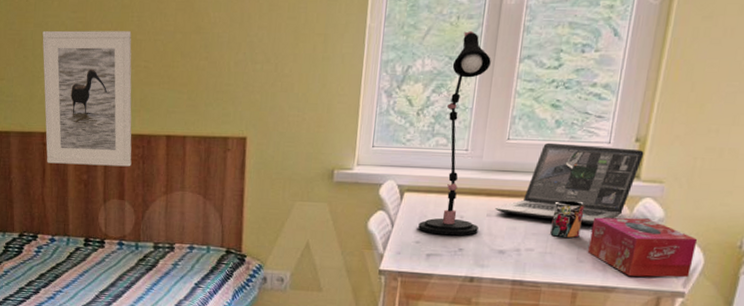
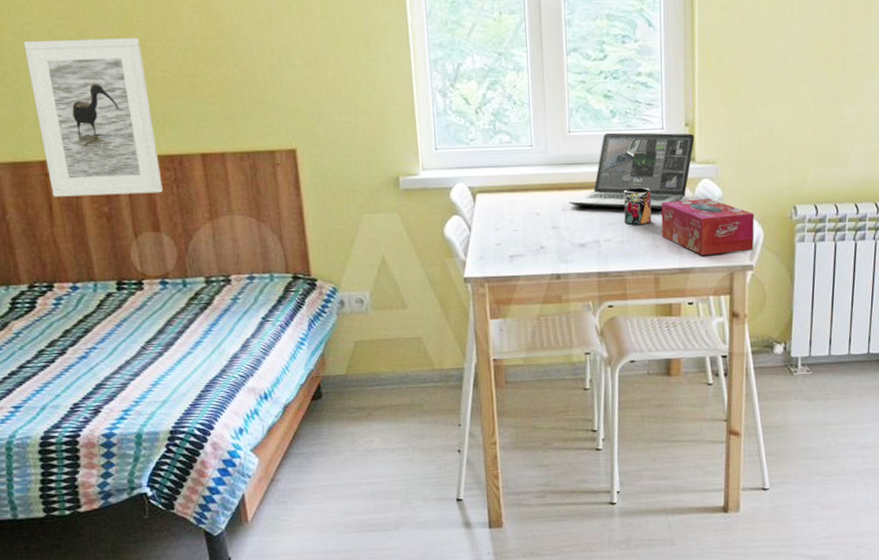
desk lamp: present [418,31,491,236] -> none [496,26,556,235]

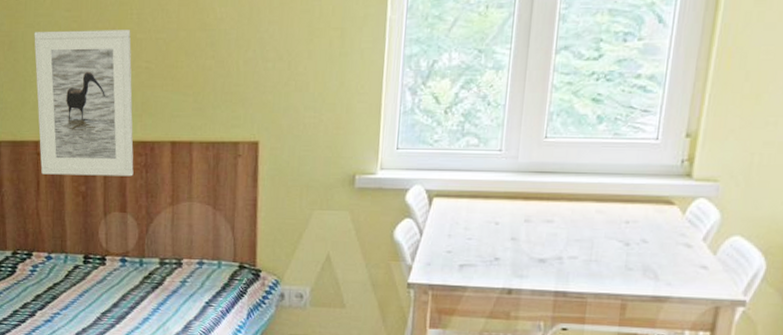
laptop: present [569,132,695,210] -> none [533,140,696,229]
mug: present [623,187,652,225] -> none [595,202,633,244]
tissue box: present [661,198,755,255] -> none [636,220,758,285]

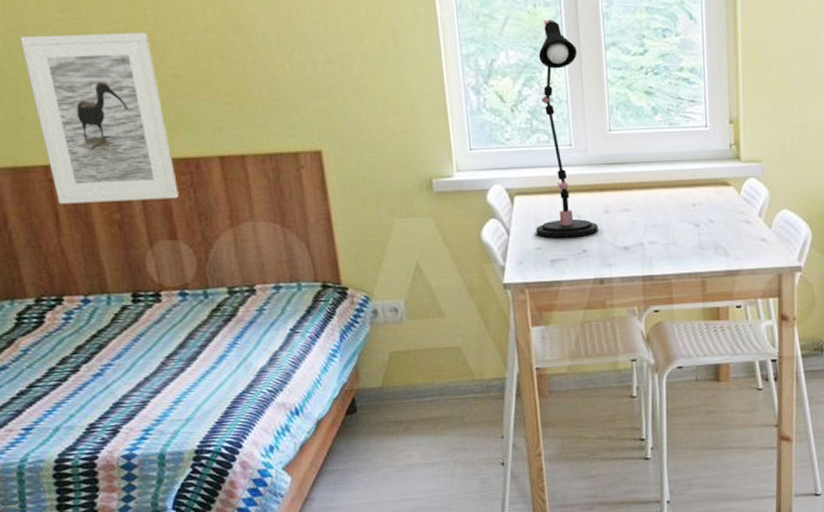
desk lamp: none [449,21,524,244] -> present [536,19,598,238]

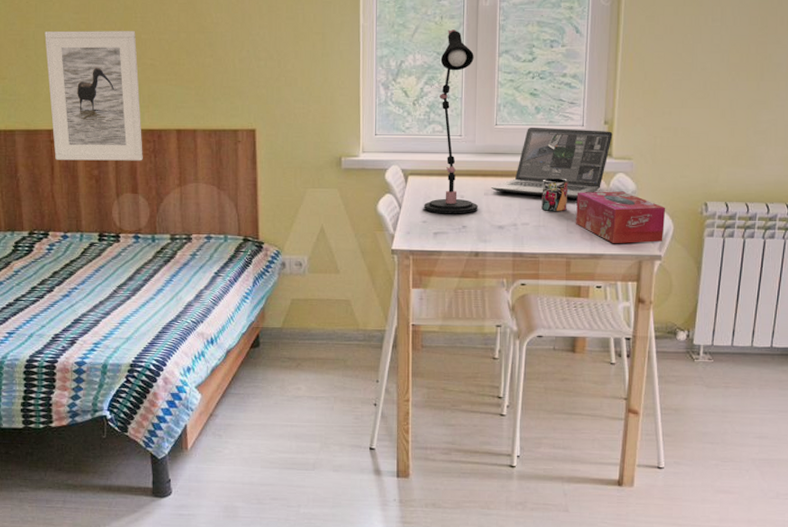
laptop: none [611,130,740,210] -> present [491,127,613,199]
mug: none [667,187,697,226] -> present [541,178,569,211]
tissue box: none [706,198,803,257] -> present [575,191,666,243]

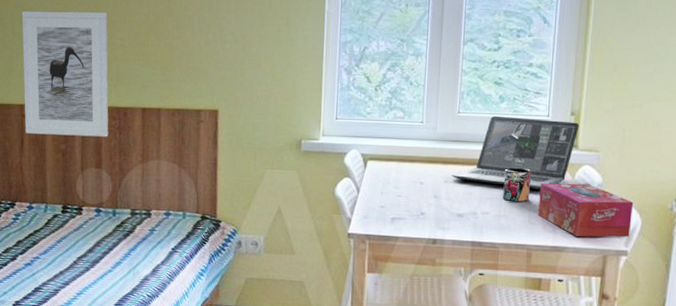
desk lamp: present [424,29,478,214] -> none [382,17,438,201]

